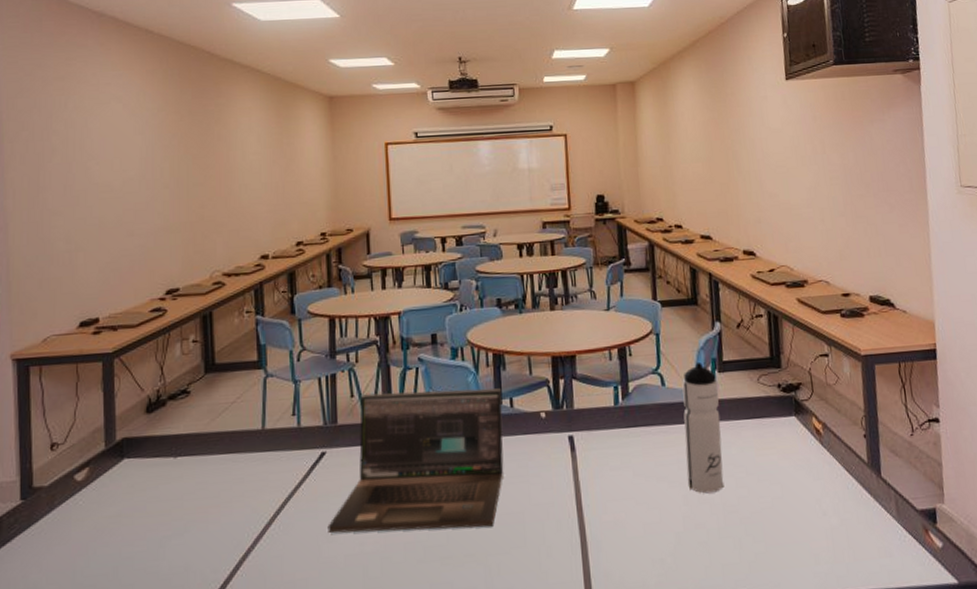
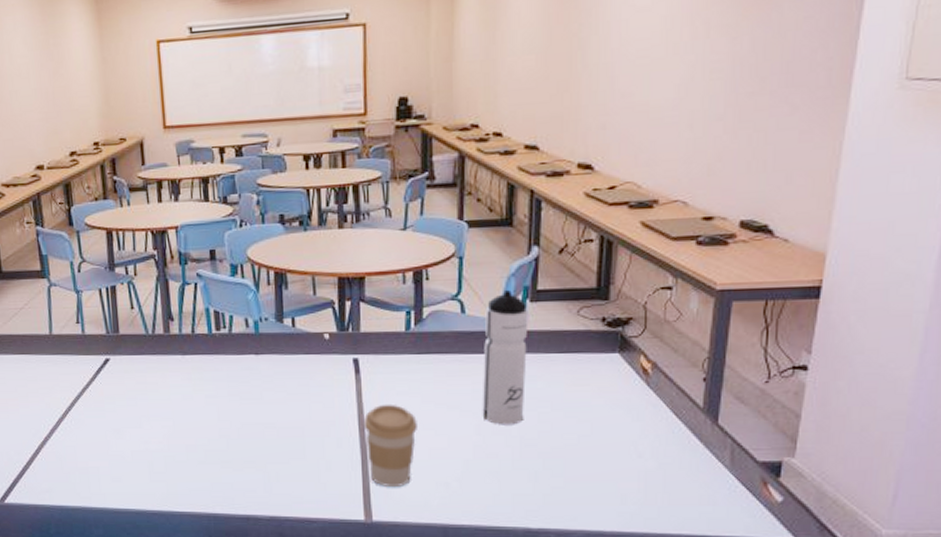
laptop: present [328,388,504,534] -> none [114,306,285,438]
coffee cup: none [580,480,631,569] -> present [363,404,417,486]

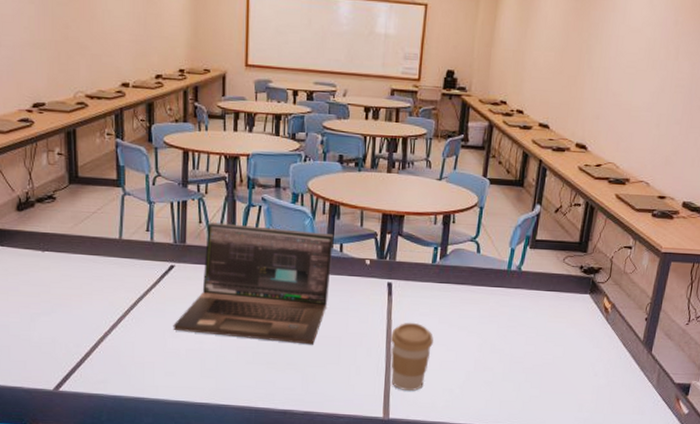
laptop: none [114,306,285,438] -> present [173,222,334,345]
water bottle: present [482,290,528,425] -> none [484,238,528,346]

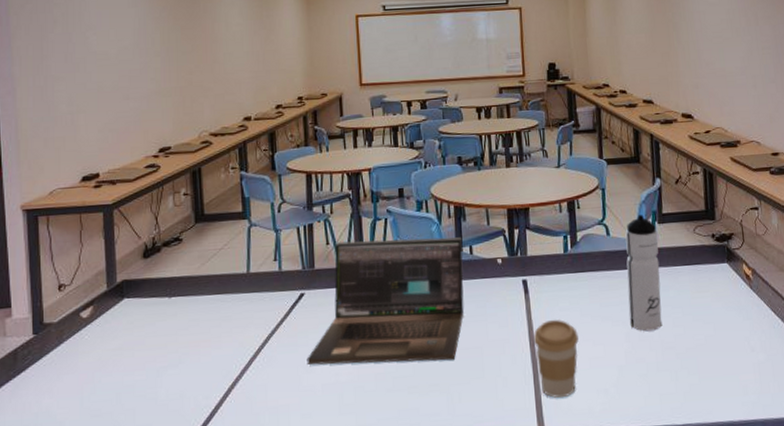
water bottle: none [484,238,528,346] -> present [625,215,662,332]

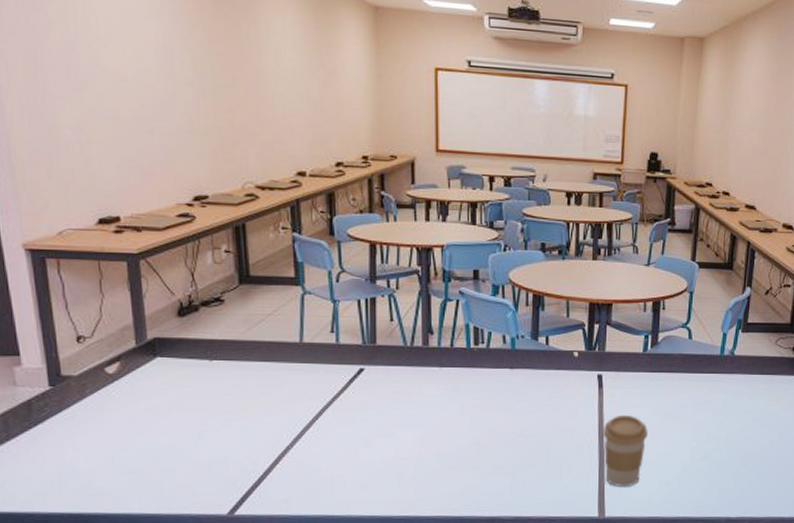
laptop: present [307,237,465,365] -> none [365,320,539,445]
water bottle: present [625,215,662,332] -> none [700,322,740,433]

